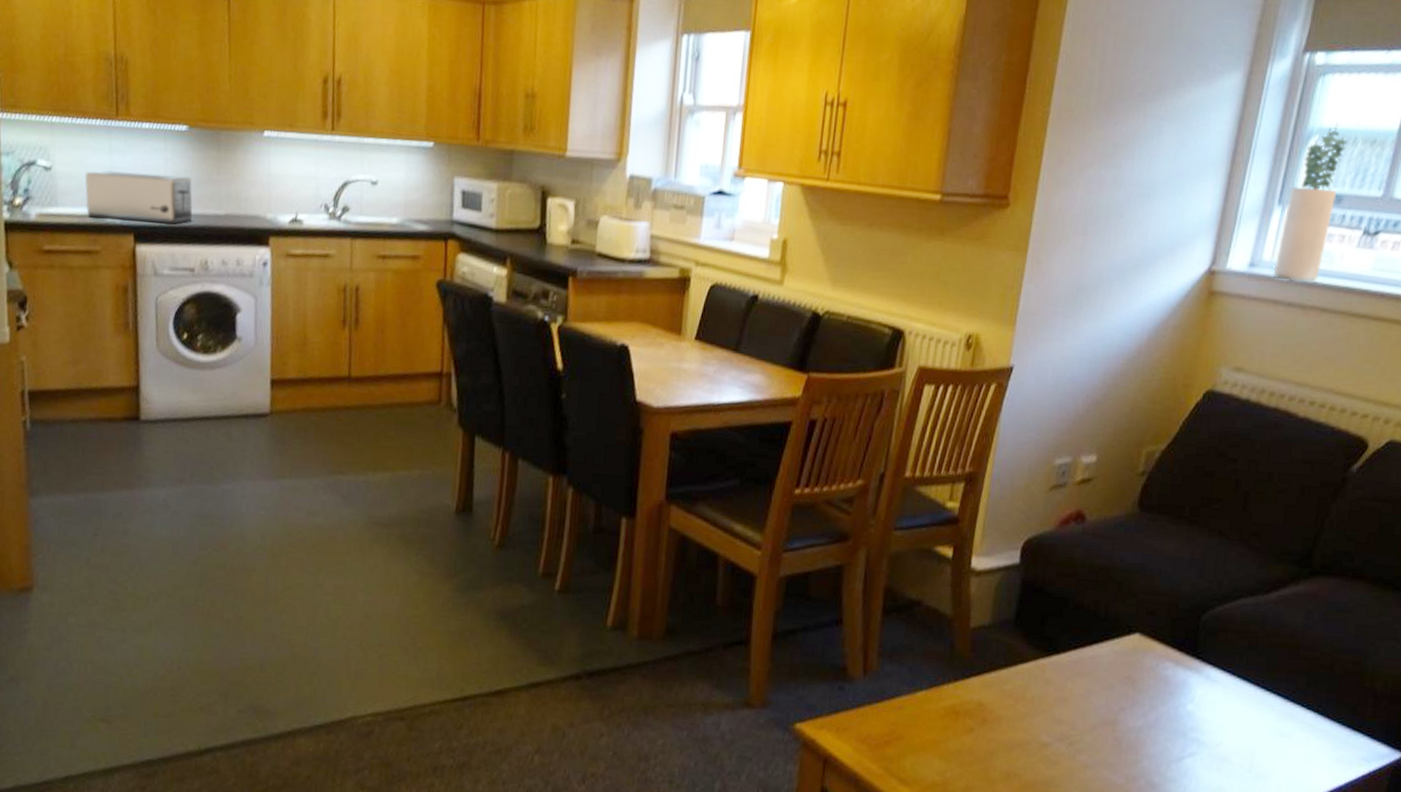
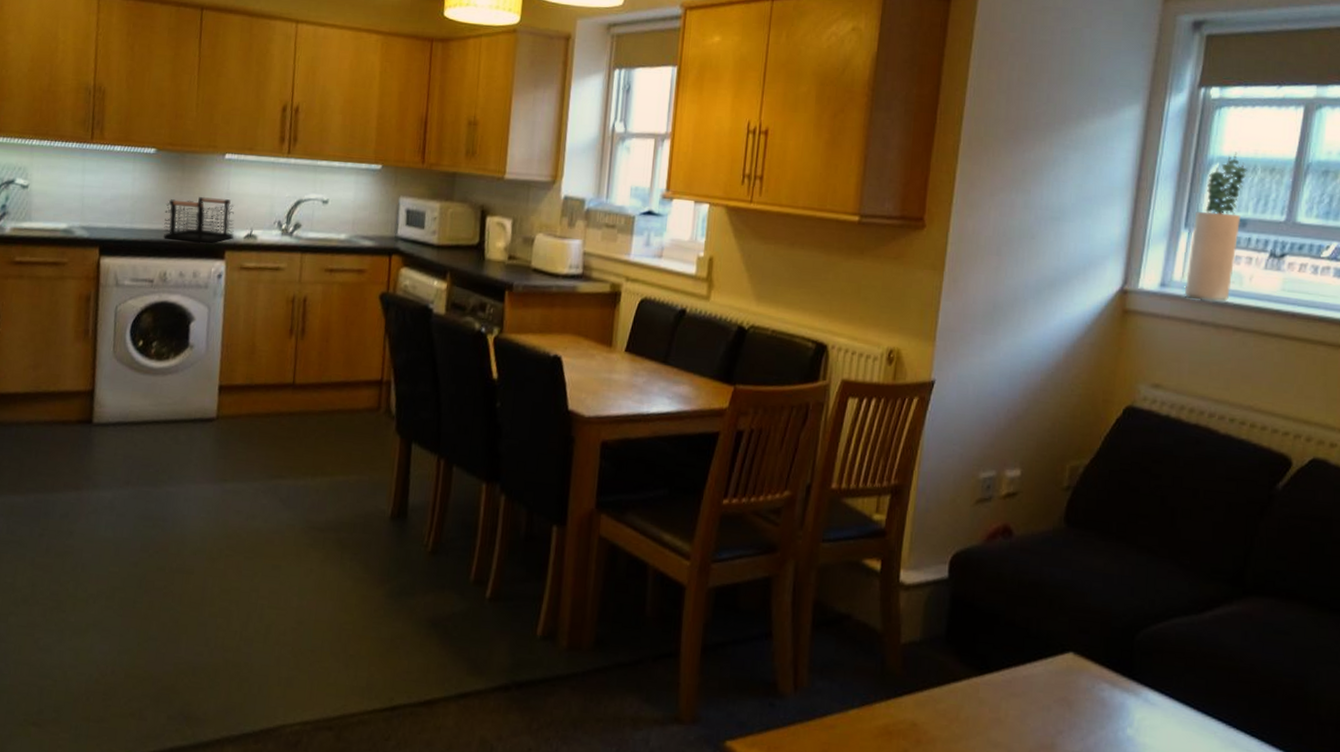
toaster: present [84,170,193,225] -> none [57,188,157,240]
dish rack: none [202,178,278,230] -> present [163,197,234,244]

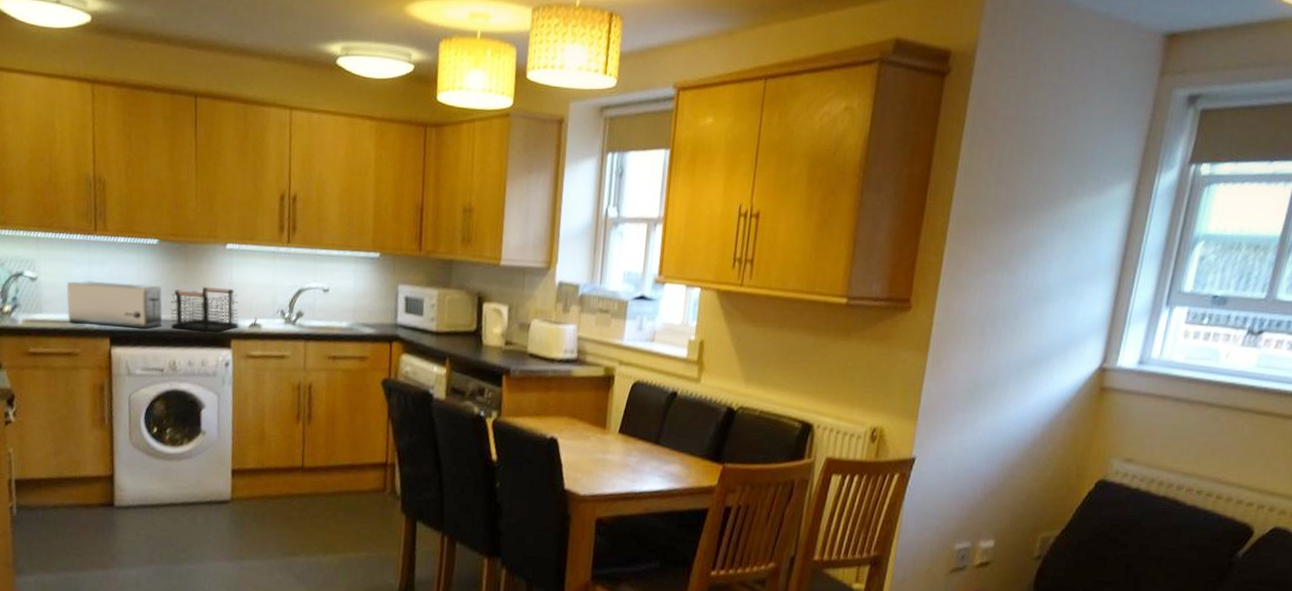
toaster: none [57,188,157,240] -> present [66,280,163,330]
vase: present [1184,152,1247,302] -> none [1161,229,1232,379]

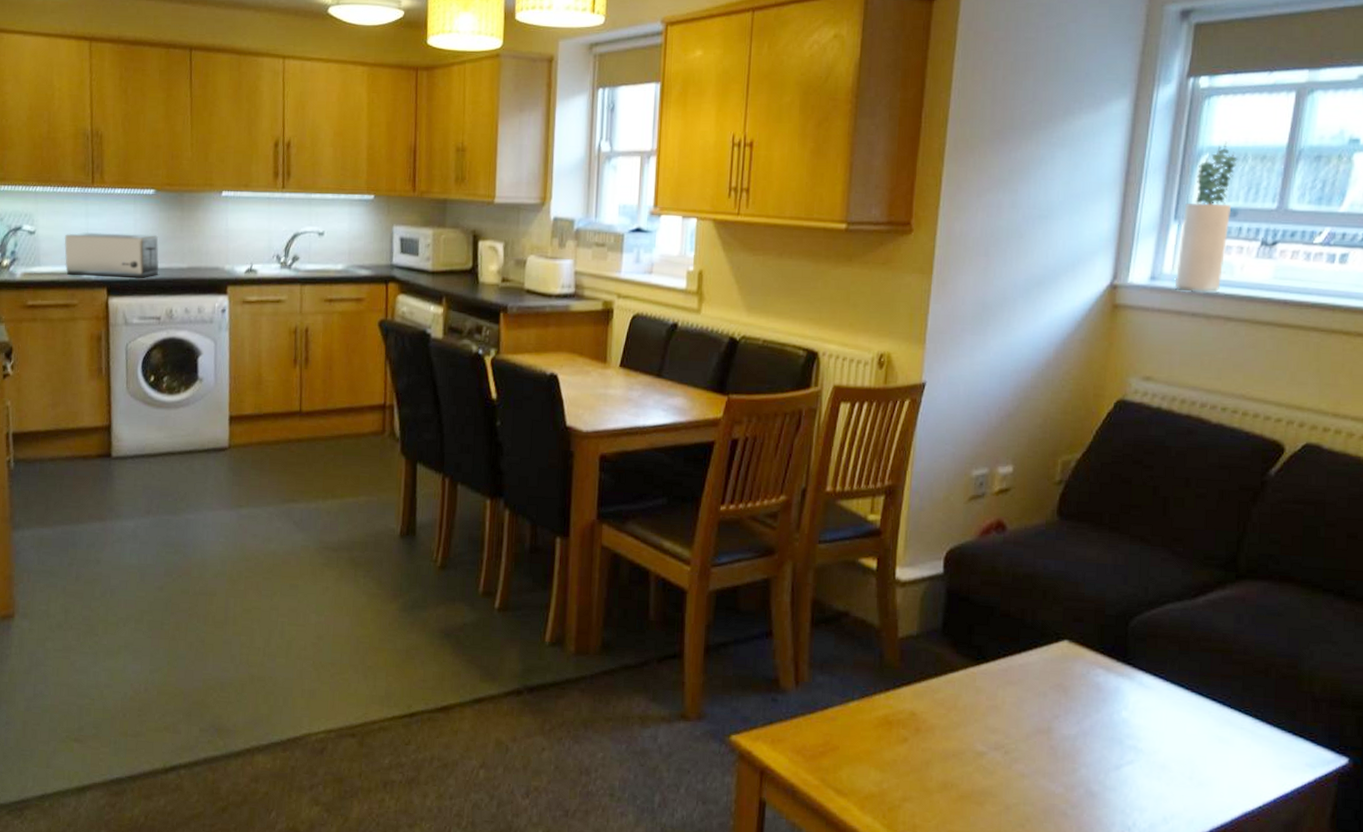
dish rack: present [170,287,239,333] -> none [167,235,235,280]
vase: none [1161,229,1232,379] -> present [1174,141,1238,293]

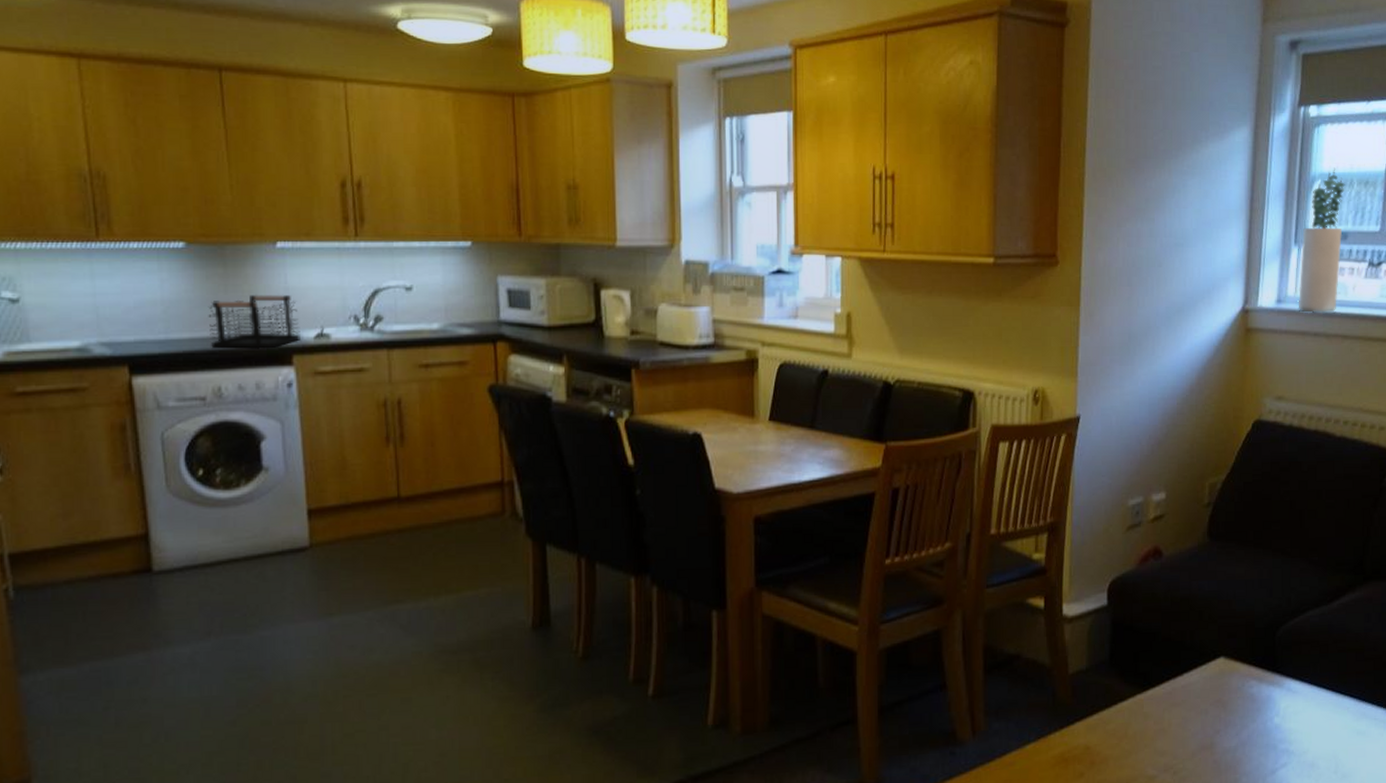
toaster: present [64,231,159,279] -> none [62,296,199,353]
dish rack: none [167,235,235,280] -> present [208,295,300,349]

